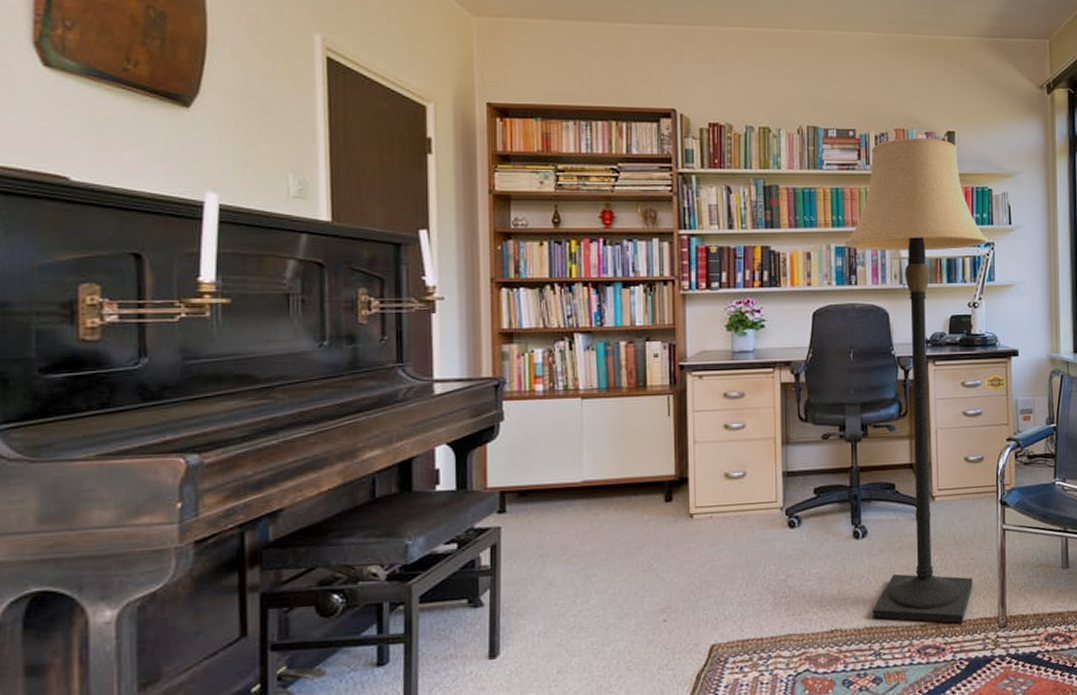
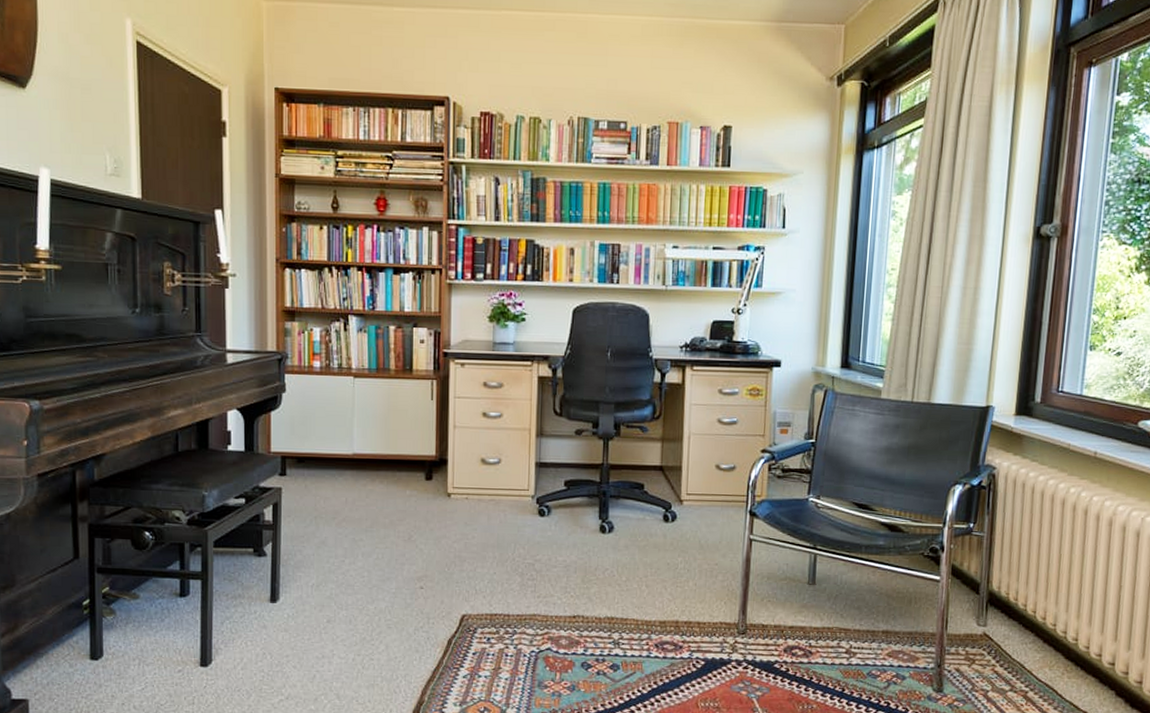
lamp: present [844,137,988,624] -> none [608,131,759,625]

